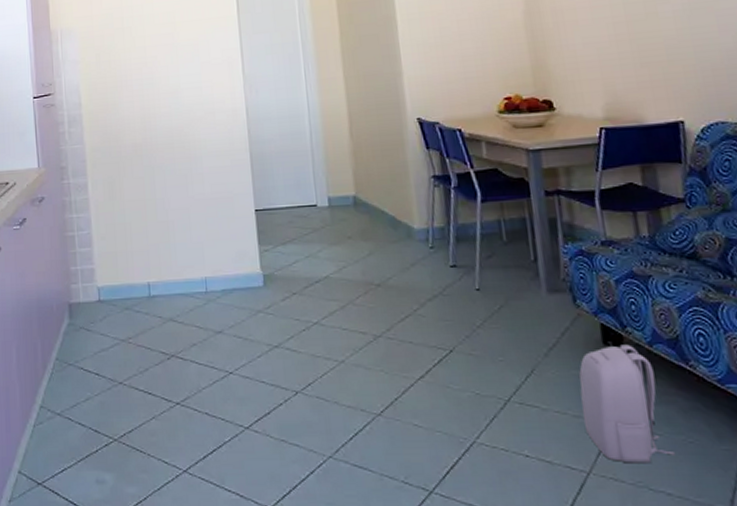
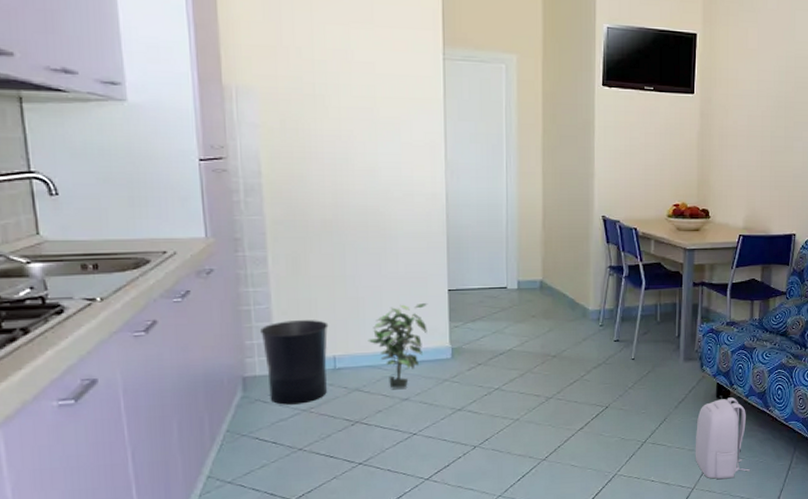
waste bin: none [83,245,143,334] -> present [260,320,329,405]
potted plant: none [179,224,237,320] -> present [368,302,428,389]

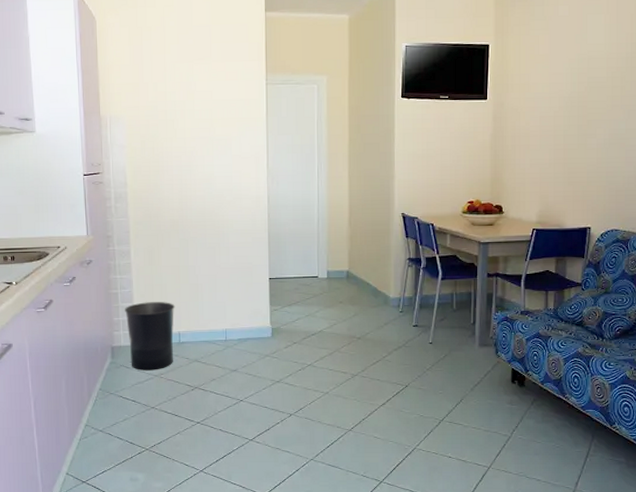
potted plant: present [368,302,428,389] -> none [205,288,253,361]
backpack: present [695,397,750,480] -> none [490,383,546,461]

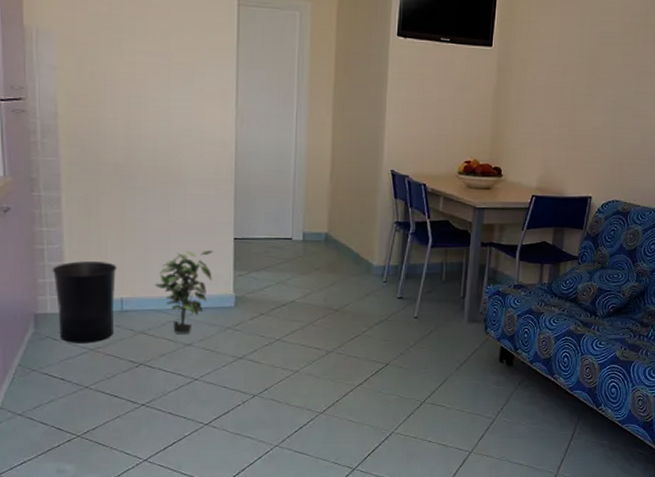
potted plant: none [205,288,253,361] -> present [154,249,214,334]

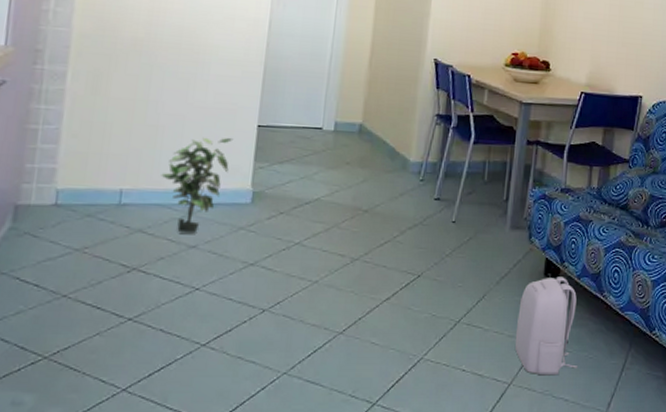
waste bin: present [53,261,117,343] -> none [40,145,121,242]
backpack: none [474,362,530,445] -> present [514,277,577,376]

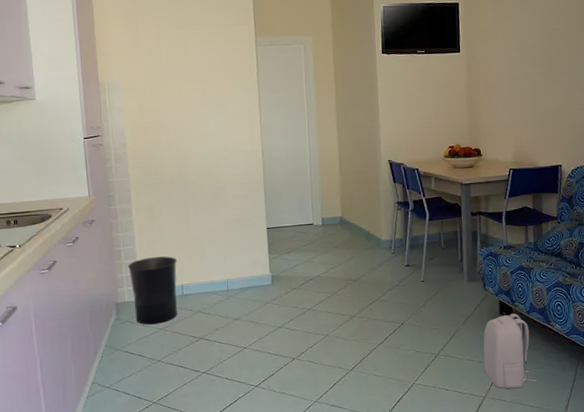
waste bin: none [40,145,121,242] -> present [128,256,177,325]
potted plant: present [161,137,234,233] -> none [206,239,252,310]

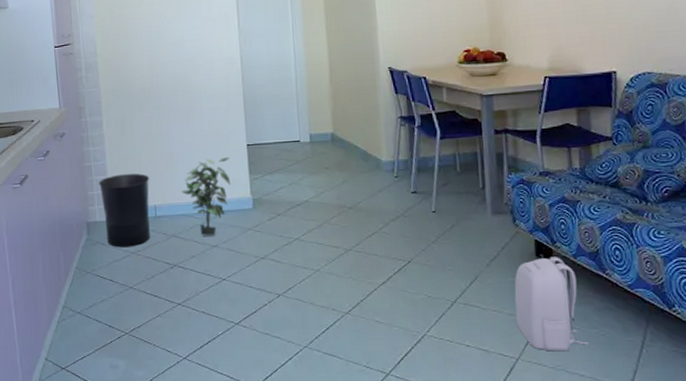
potted plant: none [206,239,252,310] -> present [181,156,231,236]

